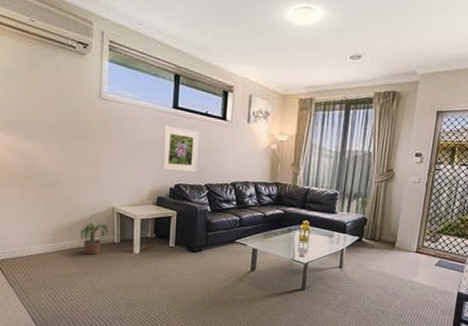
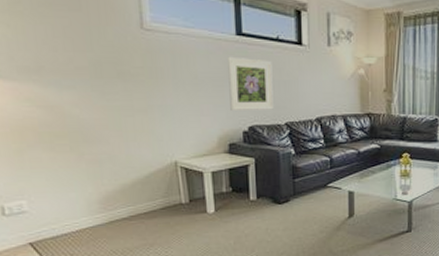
potted plant: present [80,222,108,255] -> none [137,182,173,222]

